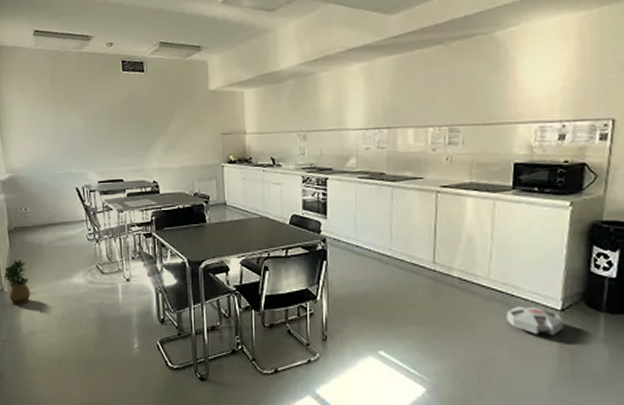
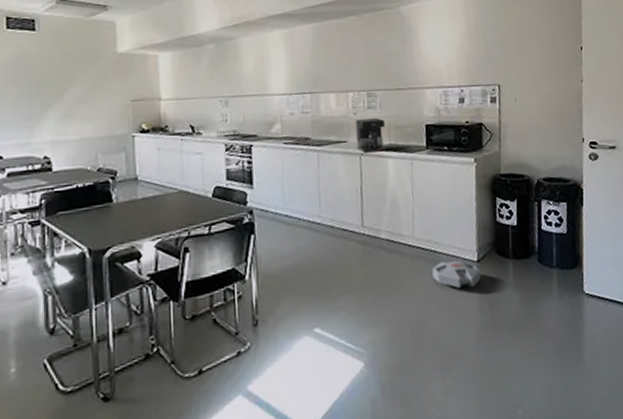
coffee maker: none [433,155,468,192] -> present [355,118,388,154]

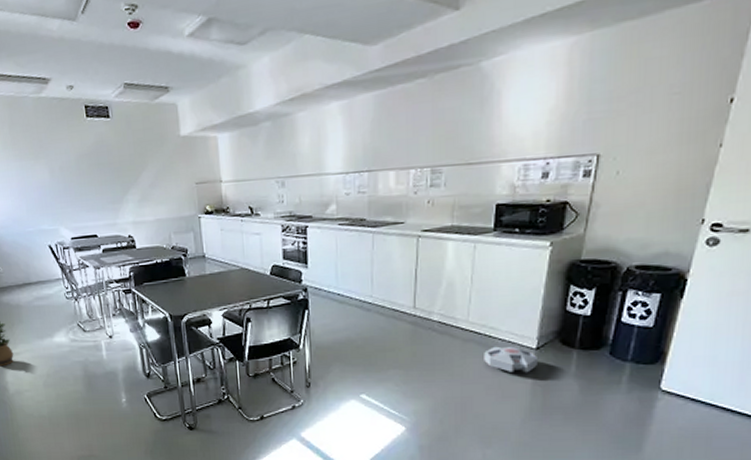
coffee maker: present [355,118,388,154] -> none [414,197,449,236]

